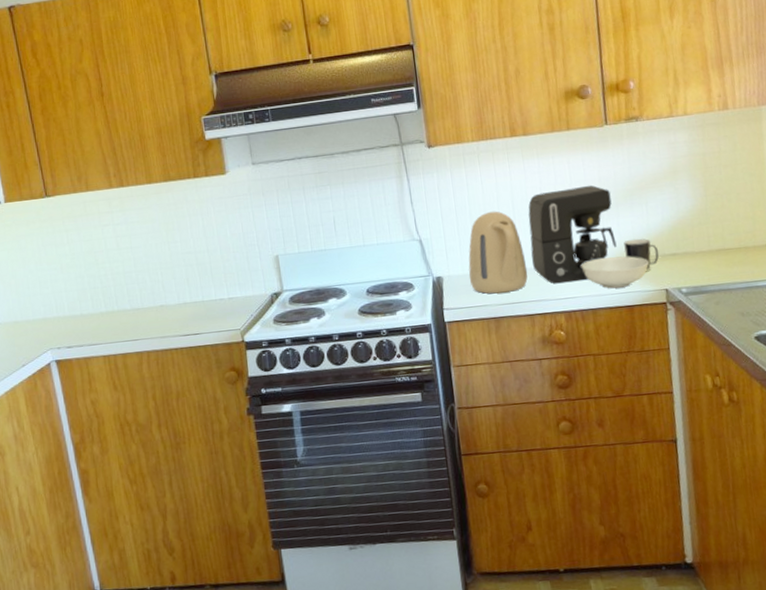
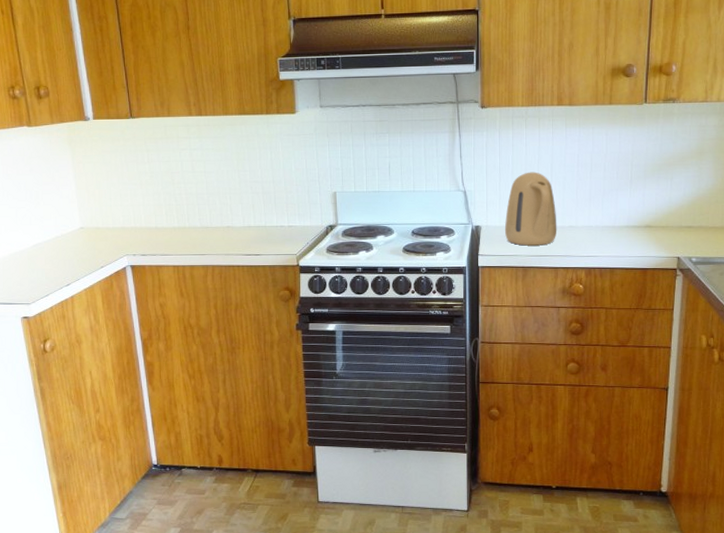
coffee maker: present [528,185,617,283] -> none [562,157,640,242]
bowl: present [581,256,649,289] -> none [605,223,667,252]
mug: present [624,239,659,272] -> none [645,209,677,240]

